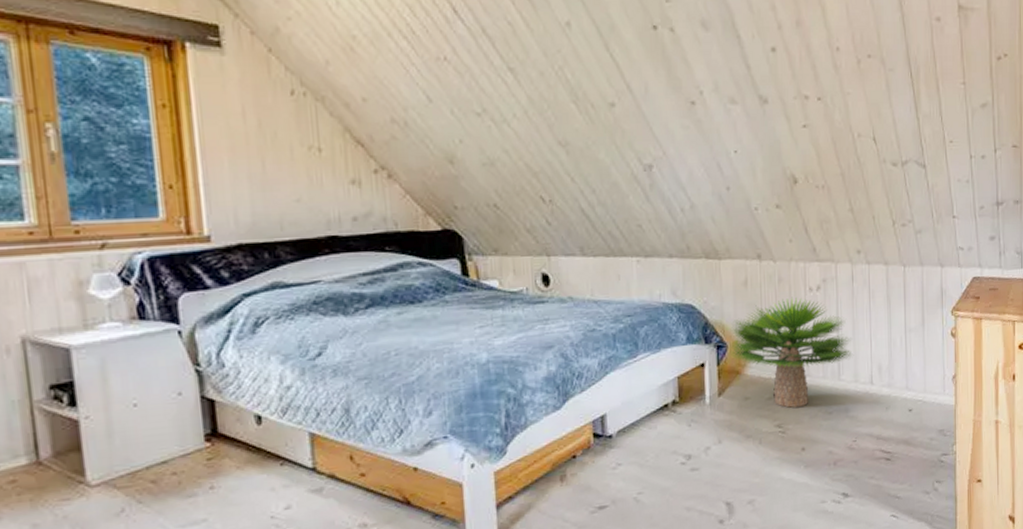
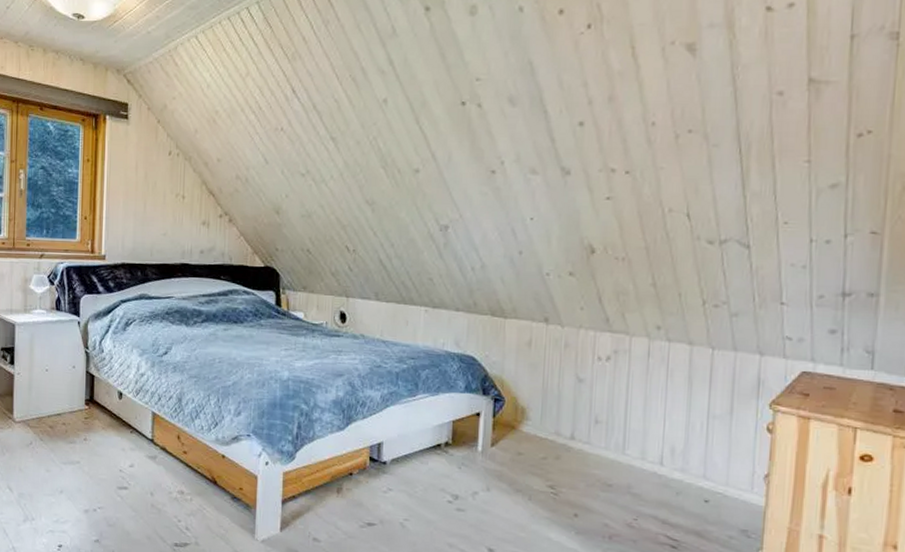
potted plant: present [728,297,853,408] -> none [505,363,643,473]

